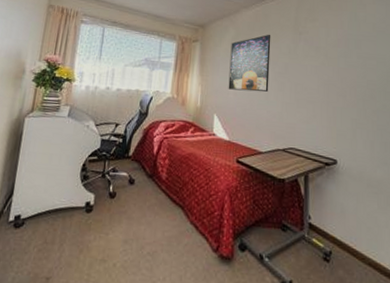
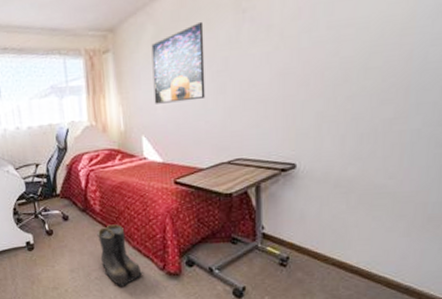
boots: none [157,194,197,267] -> present [97,224,143,286]

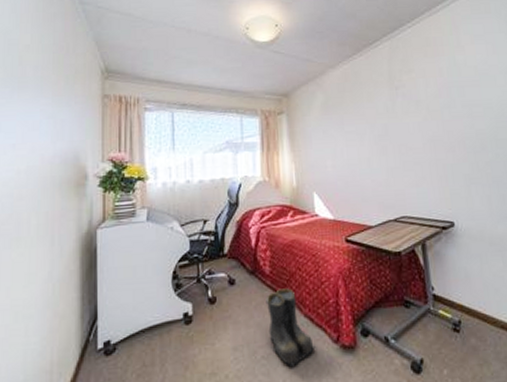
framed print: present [151,21,206,104] -> none [321,93,370,162]

